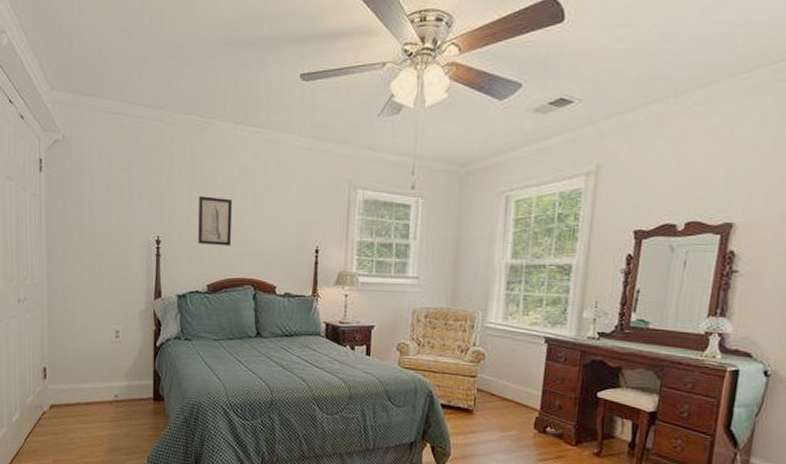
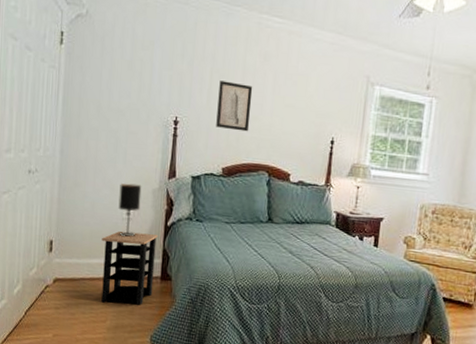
side table: none [93,354,148,427] -> present [101,231,158,305]
table lamp: none [107,306,129,359] -> present [118,183,142,237]

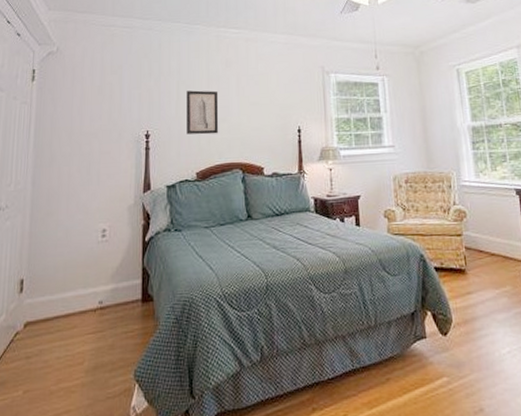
side table: present [101,231,158,305] -> none [77,253,136,341]
table lamp: present [118,183,142,237] -> none [93,203,117,261]

